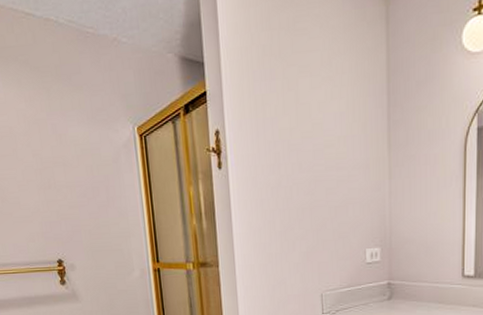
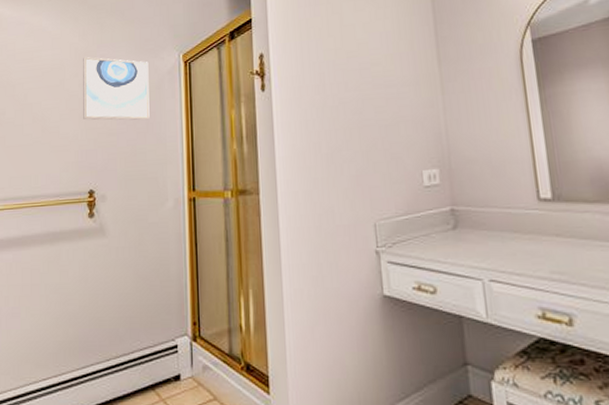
wall art: none [33,125,109,194] -> present [83,57,150,120]

